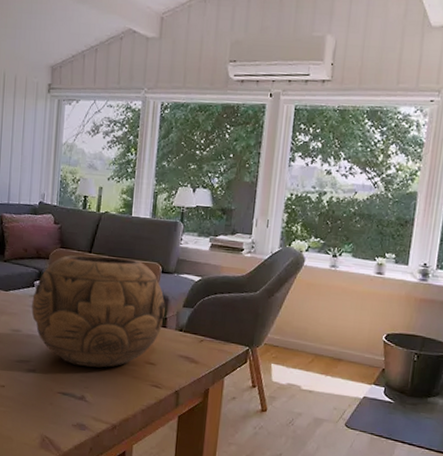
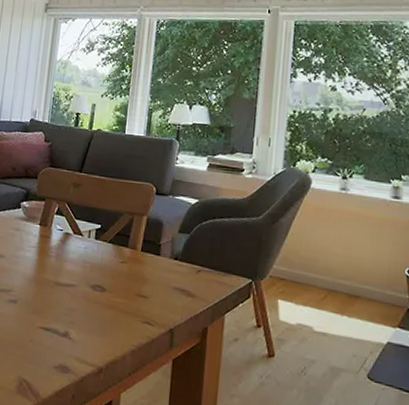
decorative bowl: present [31,255,165,368] -> none [16,174,159,300]

